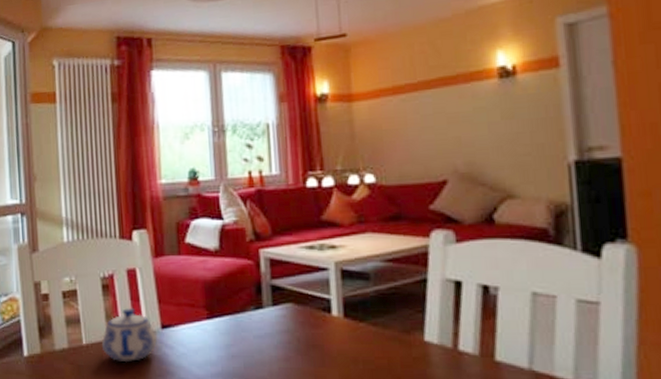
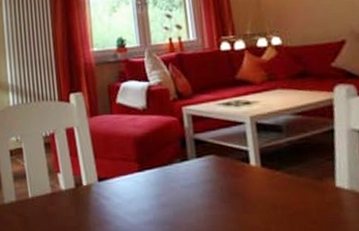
teapot: present [101,307,158,363] -> none [45,162,96,213]

